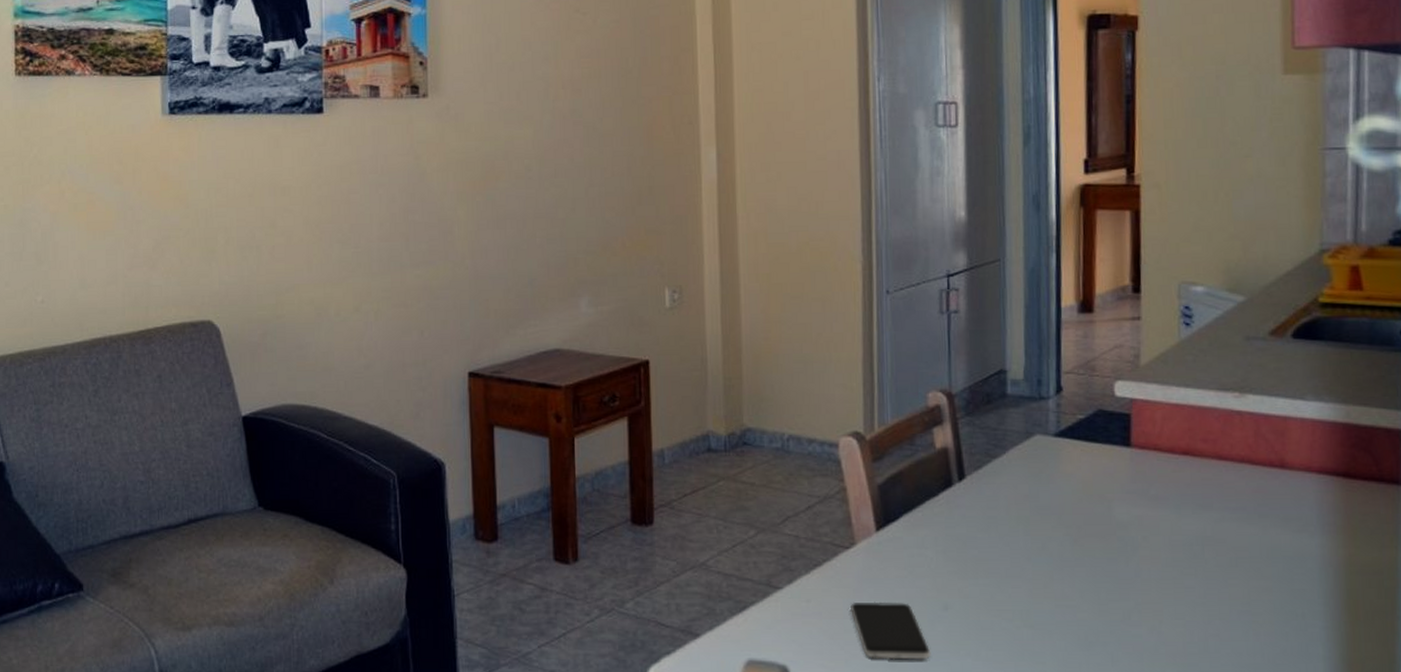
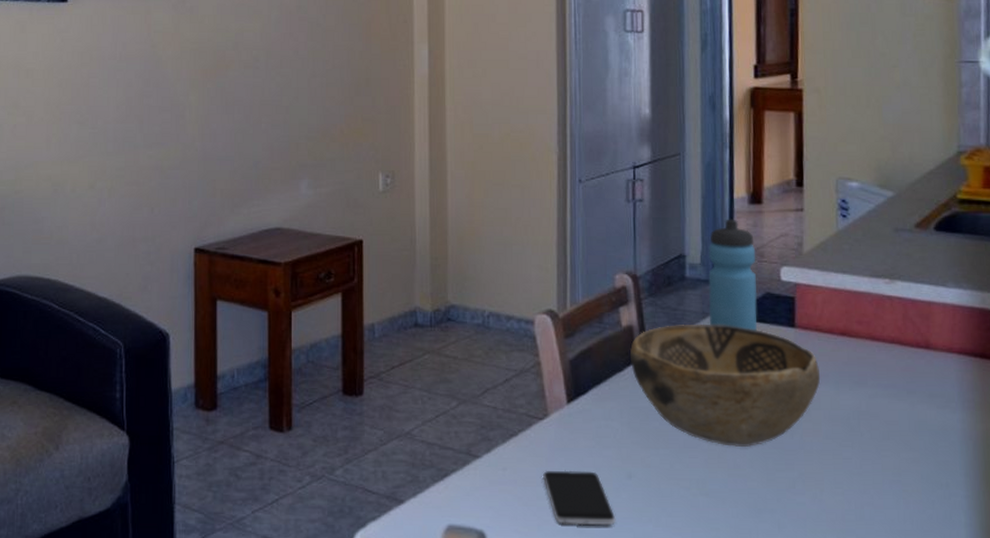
decorative bowl: none [945,444,1160,575] -> present [630,324,821,447]
water bottle: none [1032,330,1088,451] -> present [708,219,758,331]

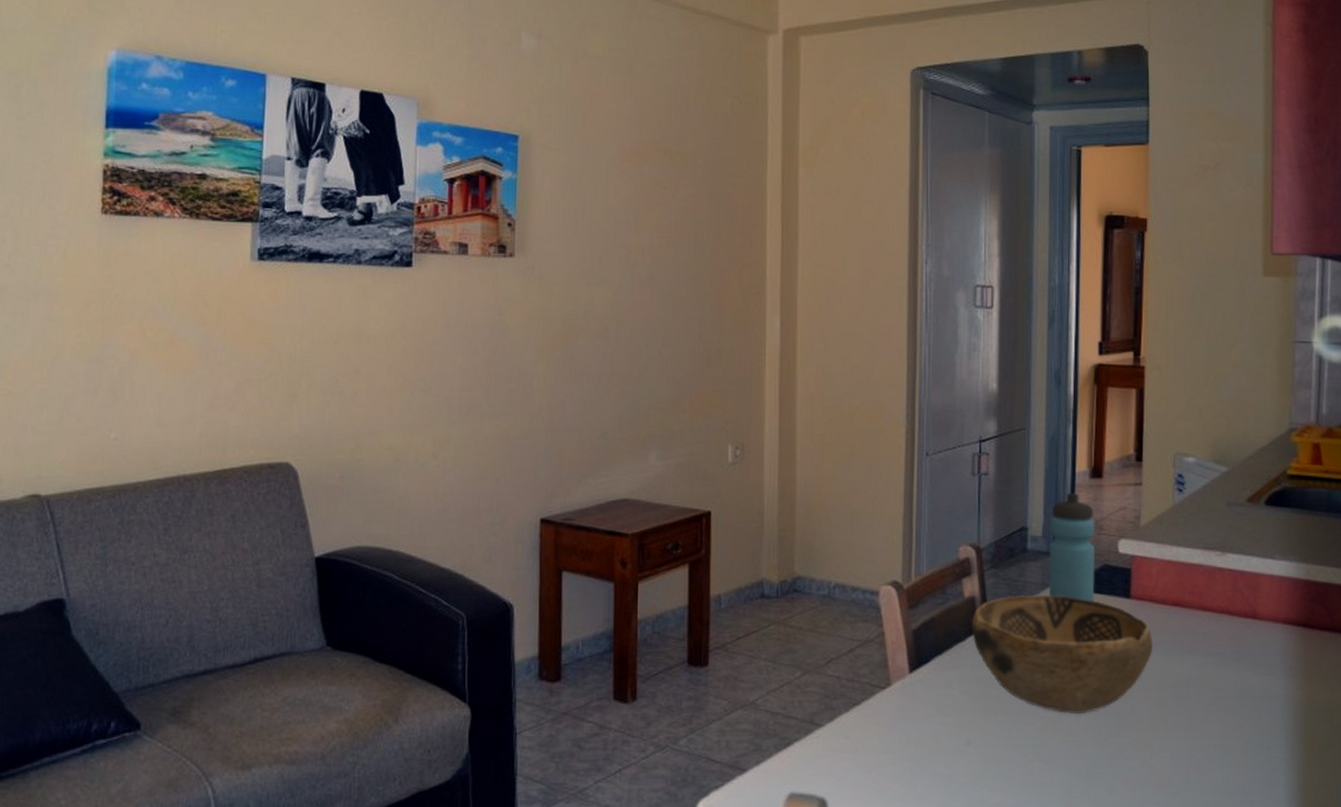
smartphone: present [543,470,616,526] -> none [884,738,954,792]

